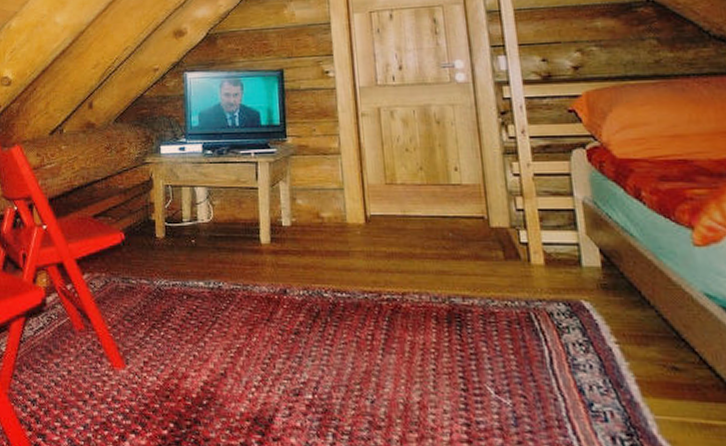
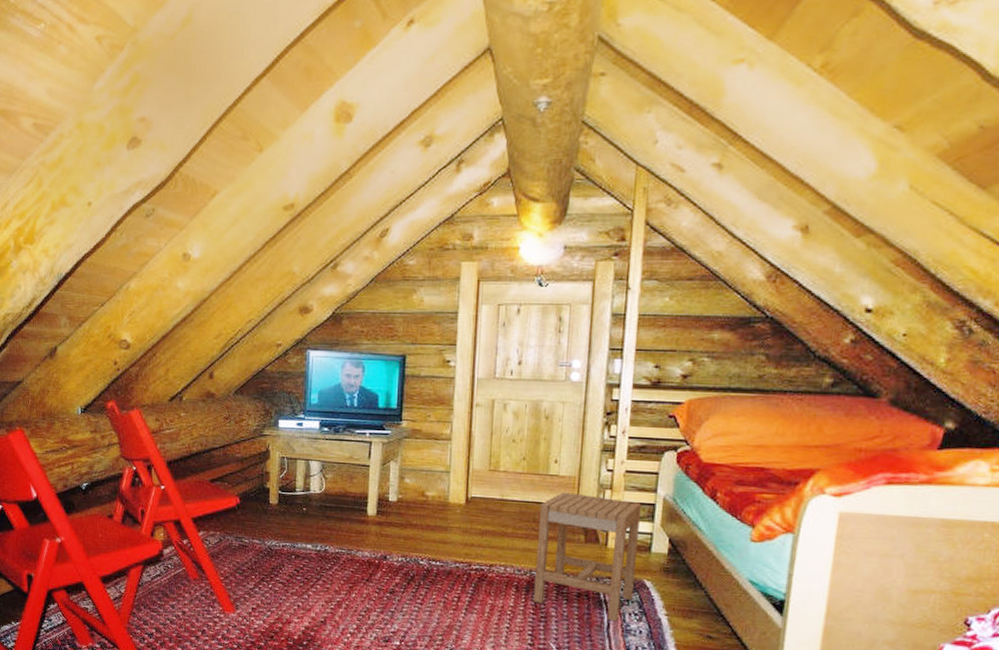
stool: none [448,203,573,355] -> present [533,492,641,622]

